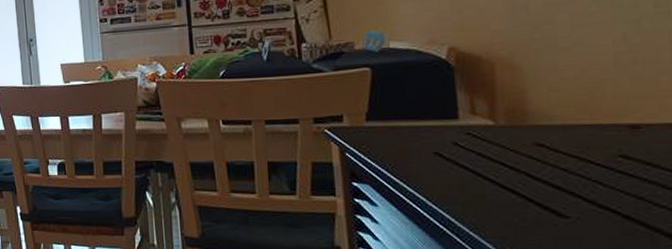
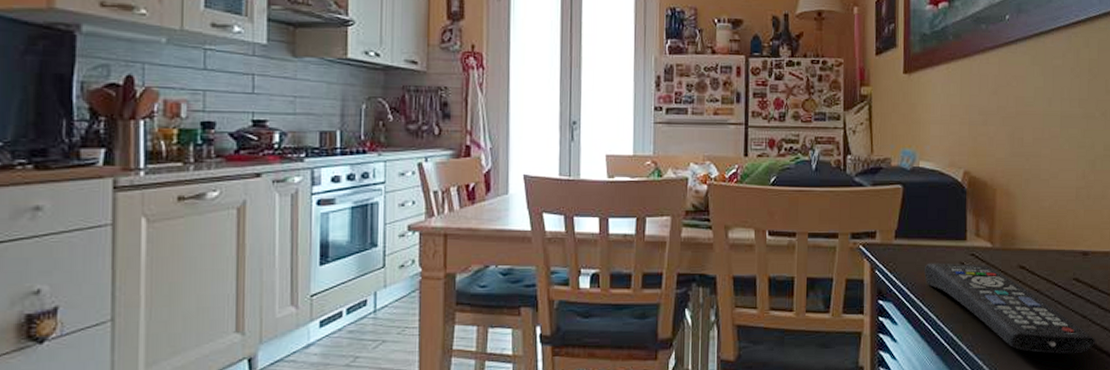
remote control: none [407,143,660,239] -> present [925,263,1095,354]

